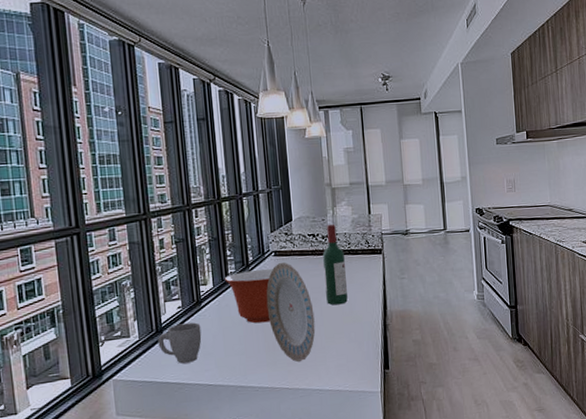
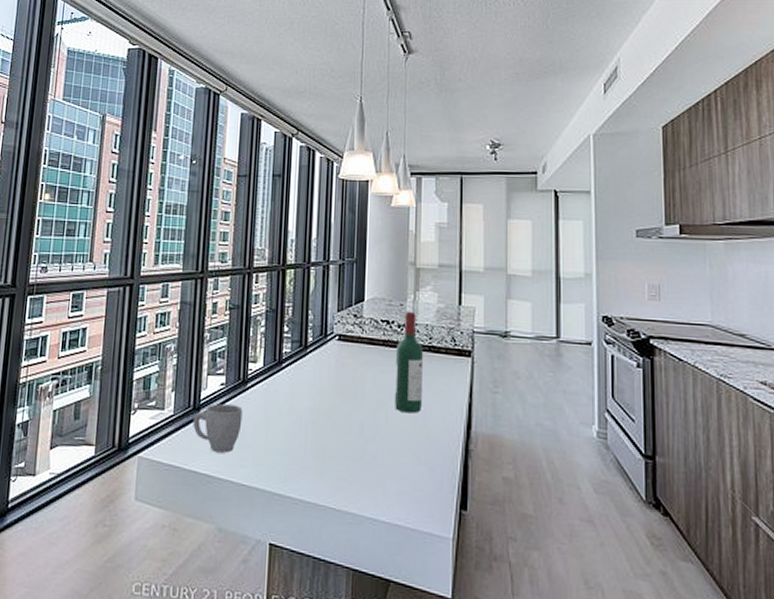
mixing bowl: present [224,269,274,324] -> none [277,353,336,420]
plate: present [266,262,316,363] -> none [321,349,378,478]

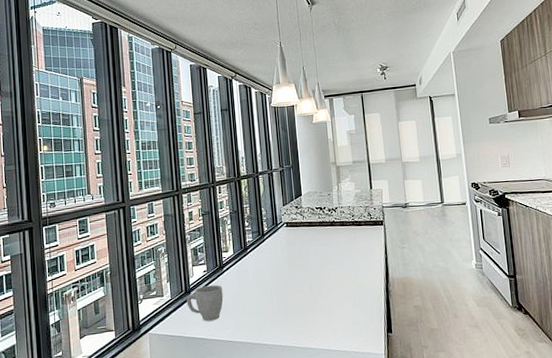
wine bottle: present [394,311,423,414] -> none [329,198,352,272]

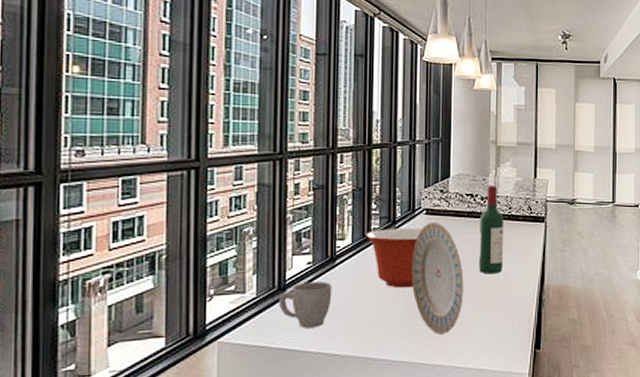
mixing bowl: none [243,238,286,287] -> present [366,228,424,288]
plate: none [279,232,323,324] -> present [411,221,464,336]
wine bottle: none [329,198,352,272] -> present [478,185,503,274]

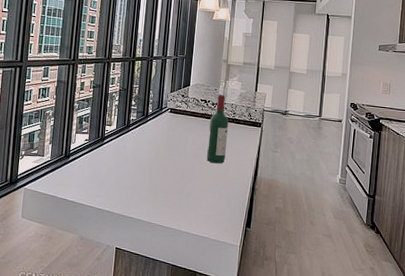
mug: present [279,282,332,328] -> none [64,153,101,187]
mixing bowl: present [366,228,424,288] -> none [126,120,168,167]
plate: present [411,221,464,336] -> none [156,118,195,206]

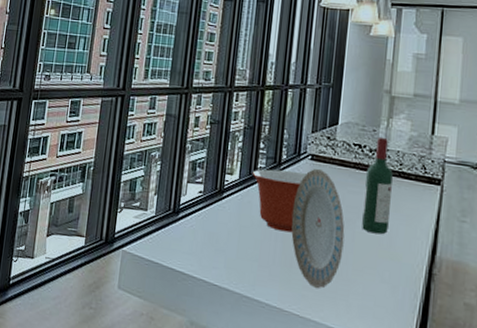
mixing bowl: none [126,120,168,167] -> present [252,169,307,233]
plate: none [156,118,195,206] -> present [291,168,345,289]

